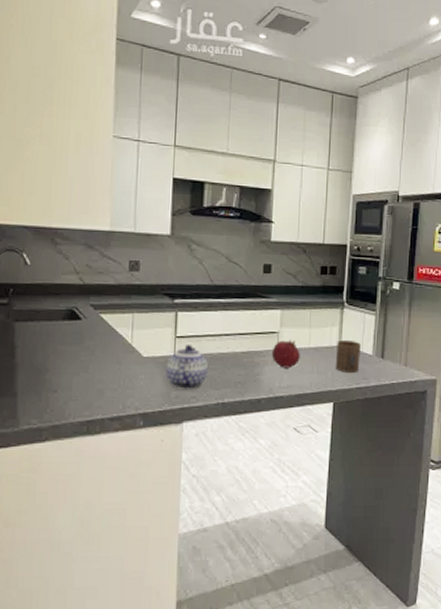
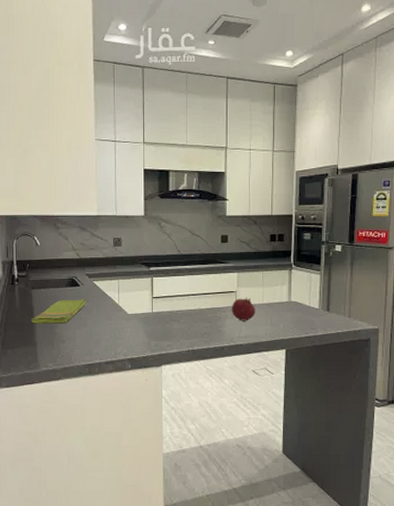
dish towel: none [11,335,89,368] -> present [31,298,86,324]
teapot: present [165,345,208,389] -> none [146,304,179,339]
cup: present [335,339,361,374] -> none [286,296,308,325]

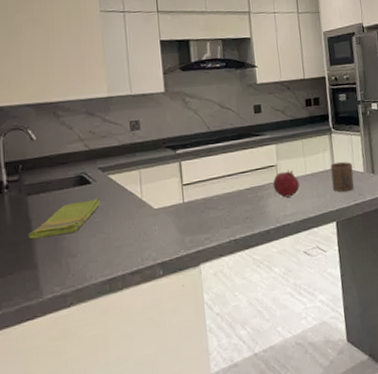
cup: none [286,296,308,325] -> present [330,161,354,193]

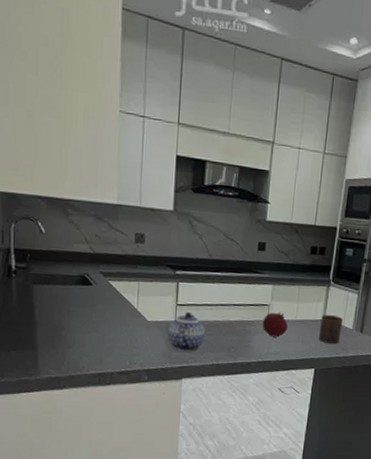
dish towel: present [28,197,101,240] -> none [31,299,100,327]
teapot: none [177,190,217,234] -> present [167,312,205,351]

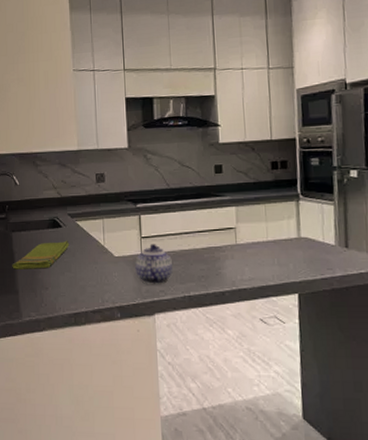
dish towel: none [31,299,100,327] -> present [12,240,70,269]
fruit: present [262,312,288,337] -> none [230,234,259,262]
cup: present [318,314,343,345] -> none [296,231,323,265]

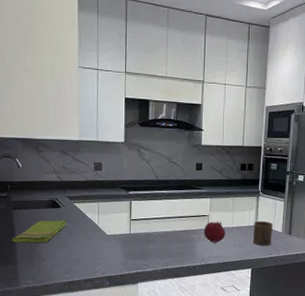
teapot: present [135,244,173,284] -> none [124,226,155,259]
fruit: none [230,234,259,262] -> present [203,221,225,243]
cup: none [296,231,323,265] -> present [252,220,273,247]

